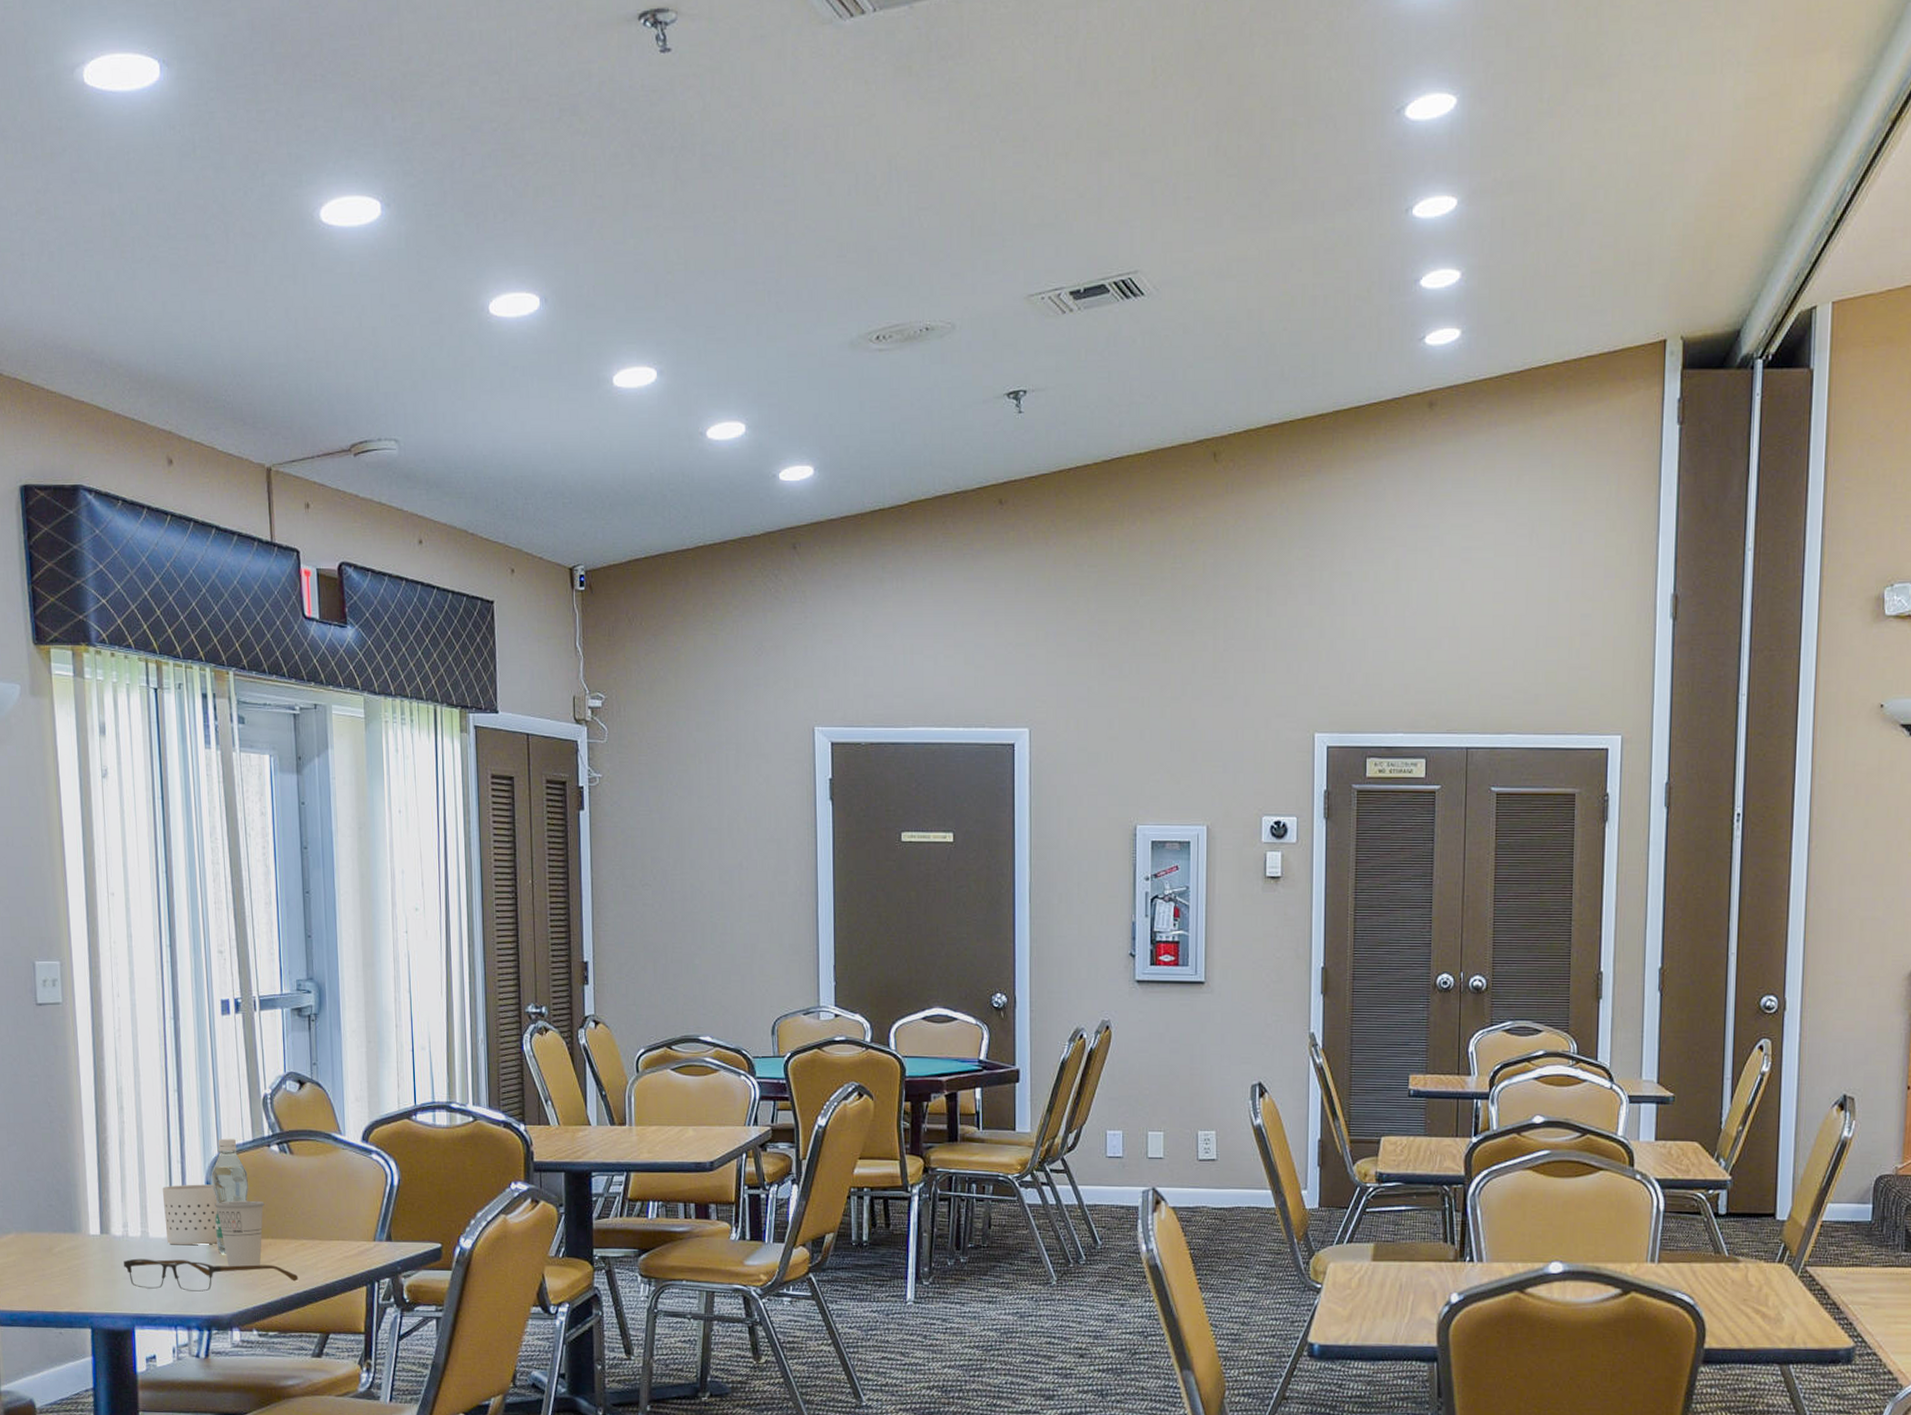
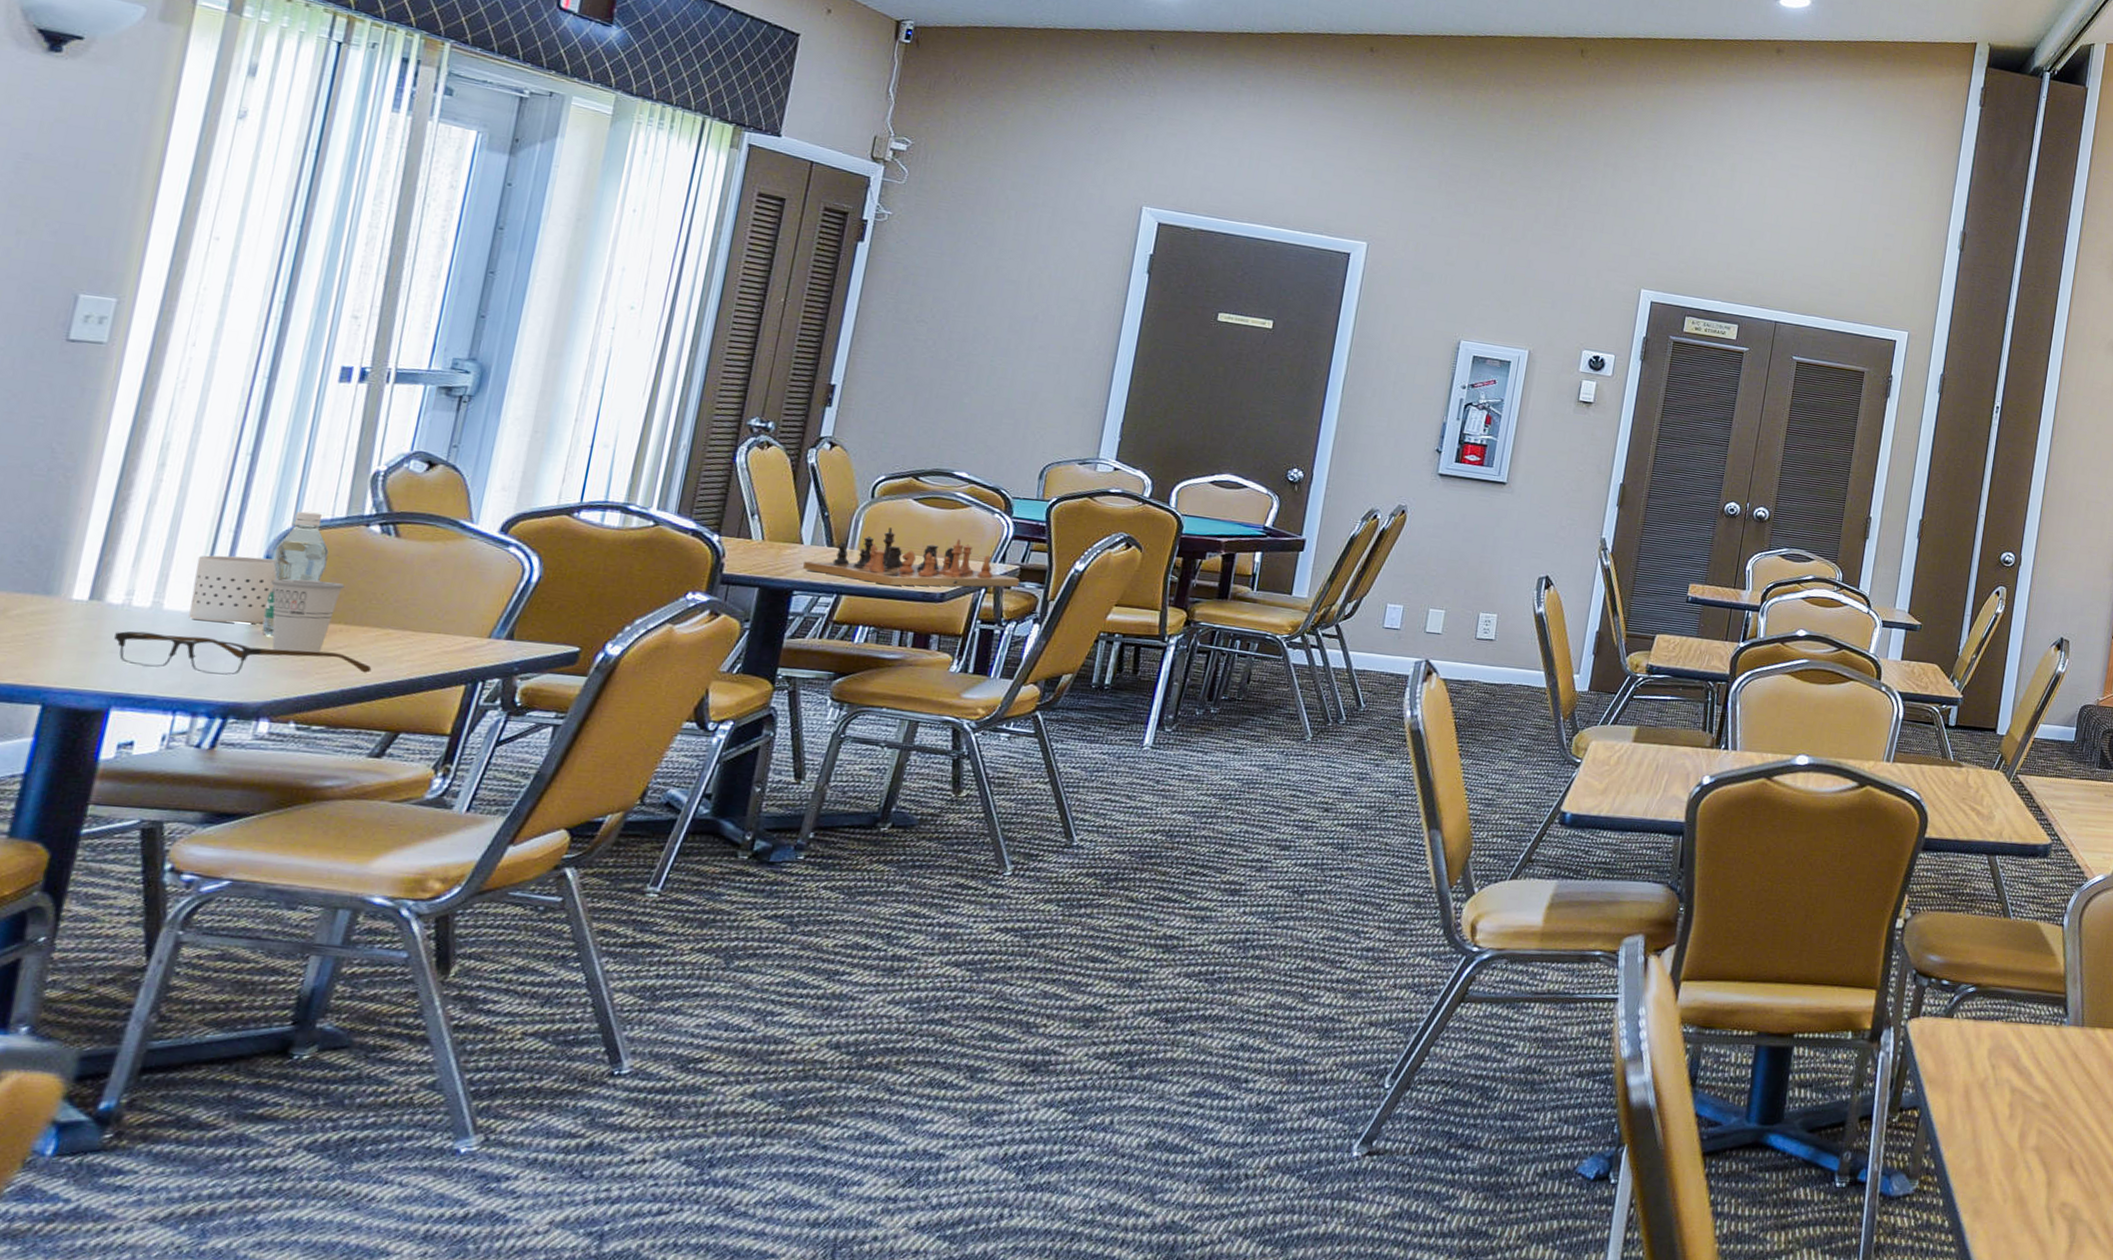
chess set: none [595,1100,773,1159] -> present [803,527,1020,588]

